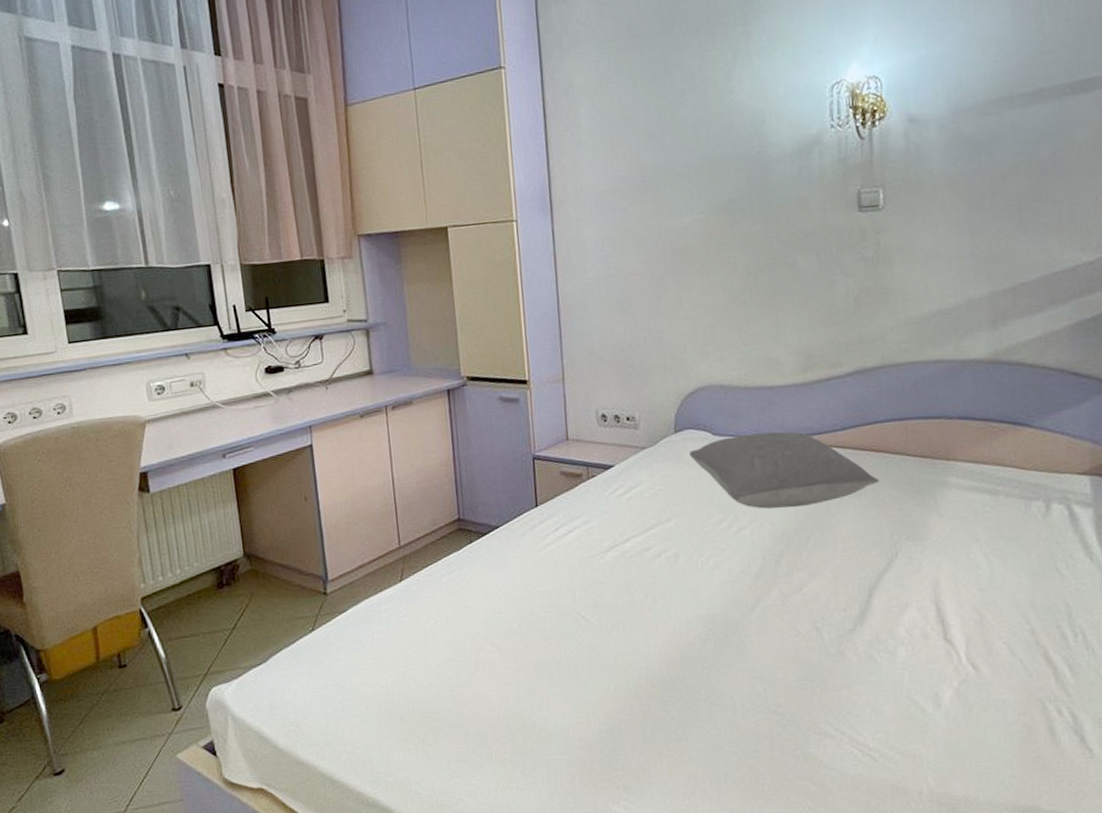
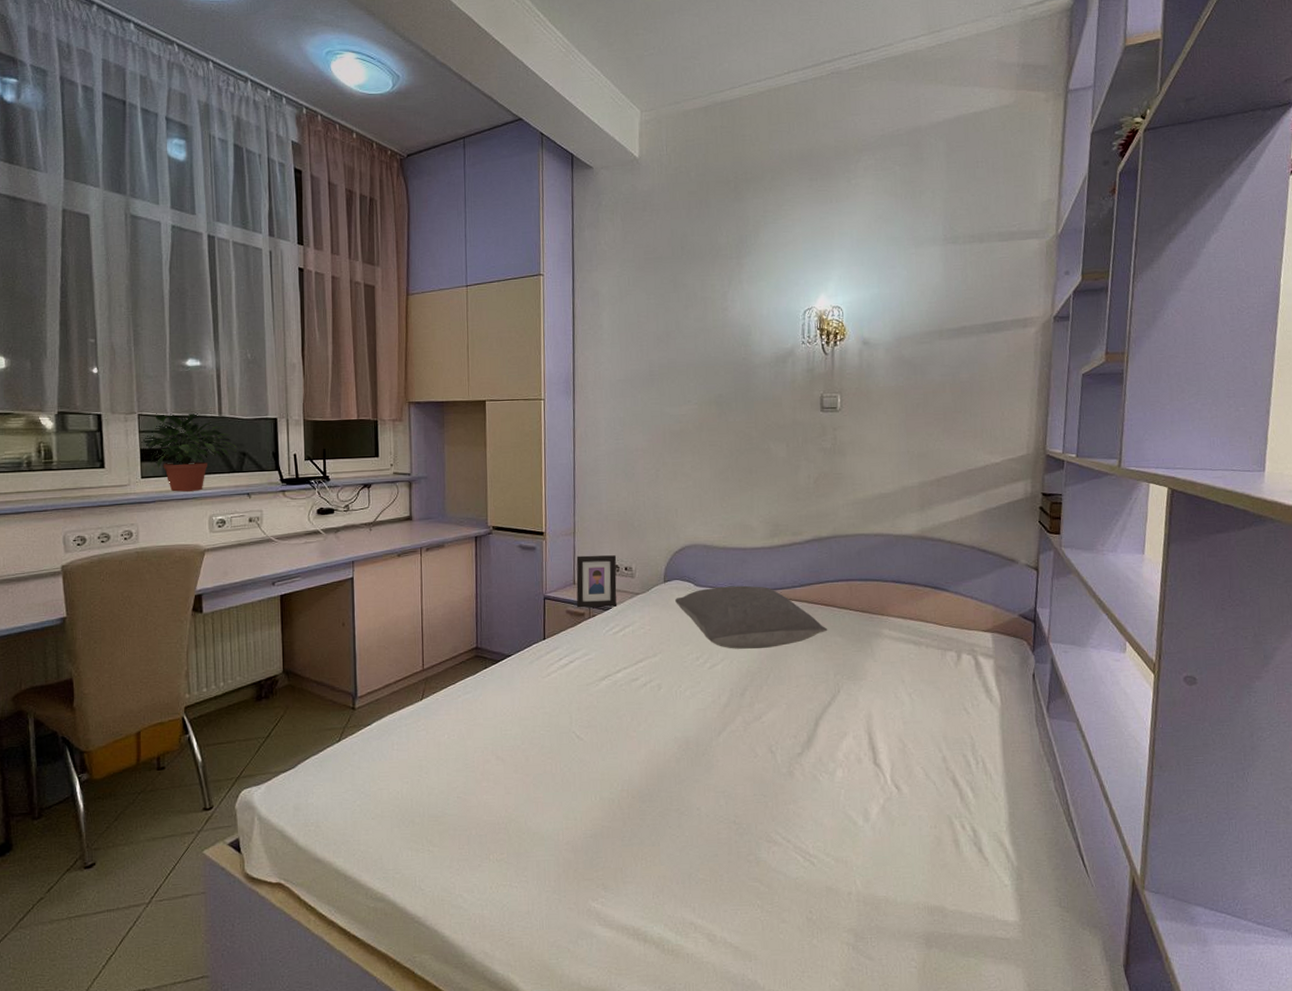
potted plant: none [65,264,170,357] -> present [142,412,237,492]
picture frame: none [568,403,619,468] -> present [576,555,617,608]

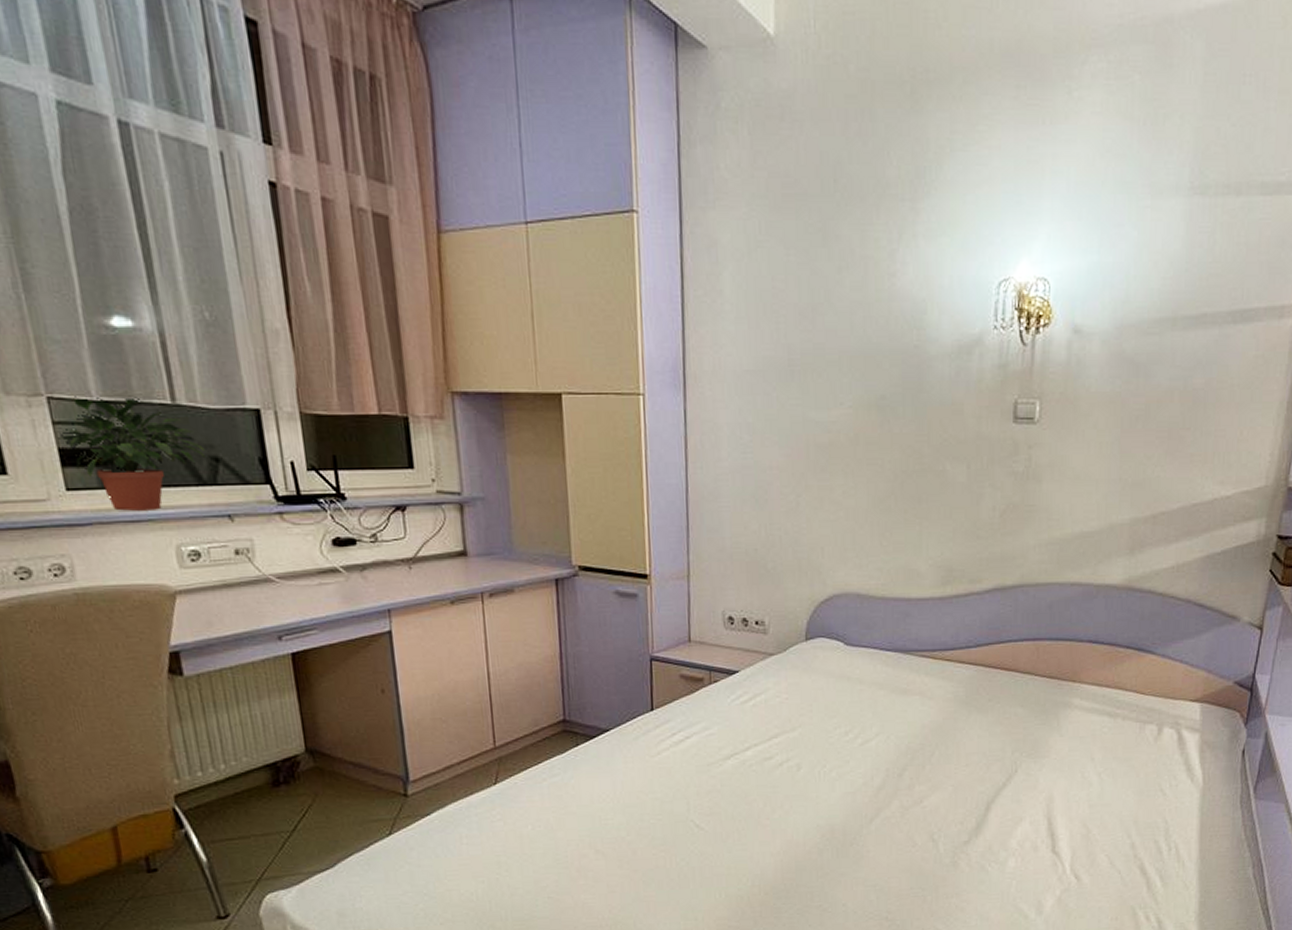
picture frame: present [576,555,617,608] -> none [692,605,745,672]
pillow: present [674,585,828,649] -> none [818,645,1007,722]

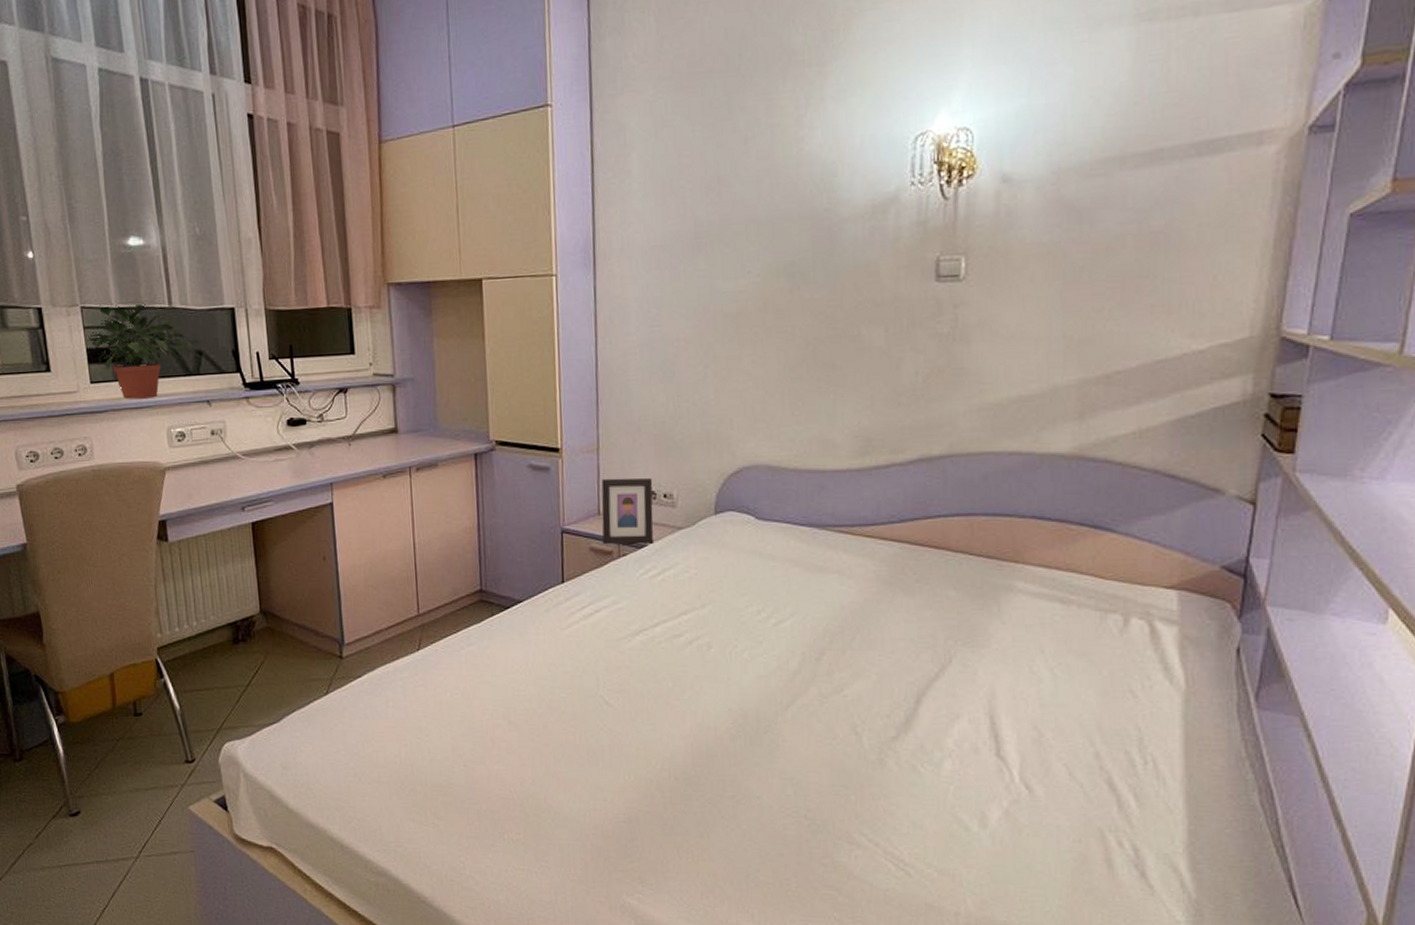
picture frame: none [692,605,745,672] -> present [601,477,654,545]

